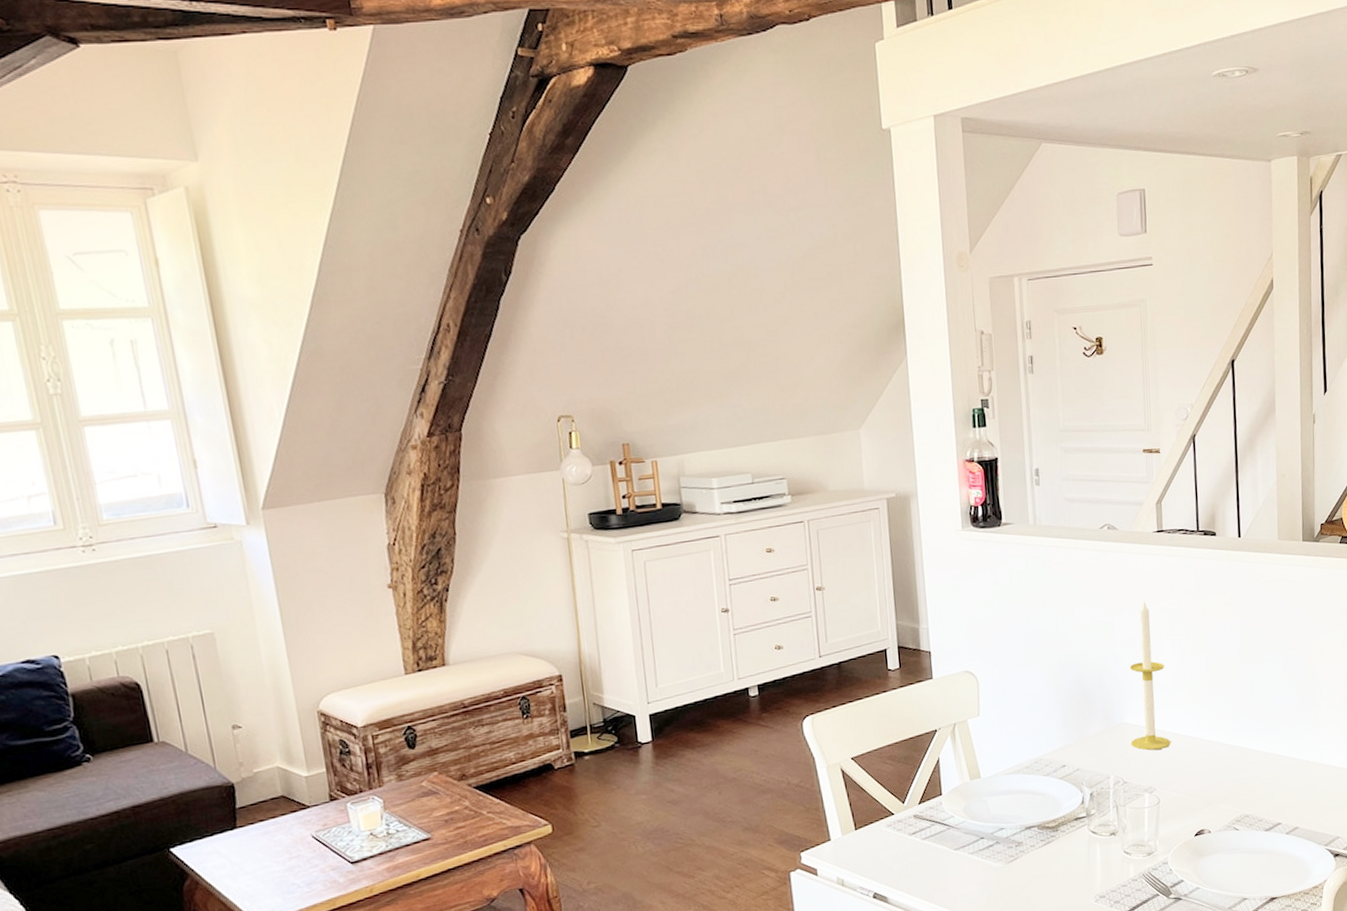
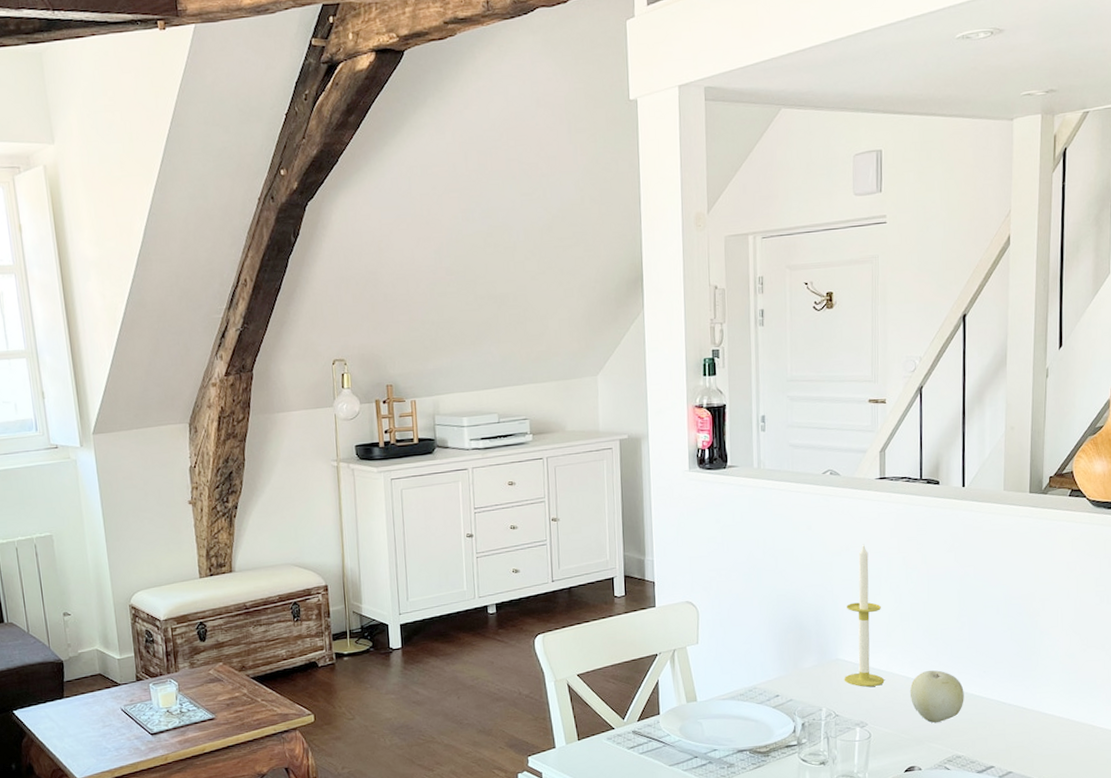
fruit: none [1197,728,1250,783] -> present [910,670,964,723]

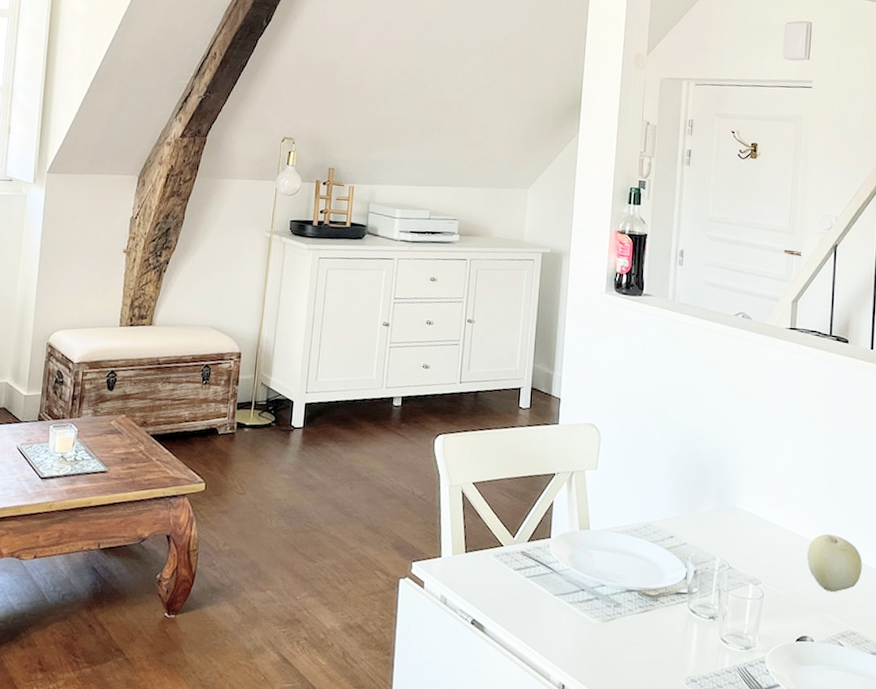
candle: present [844,544,885,687] -> none [740,392,783,542]

